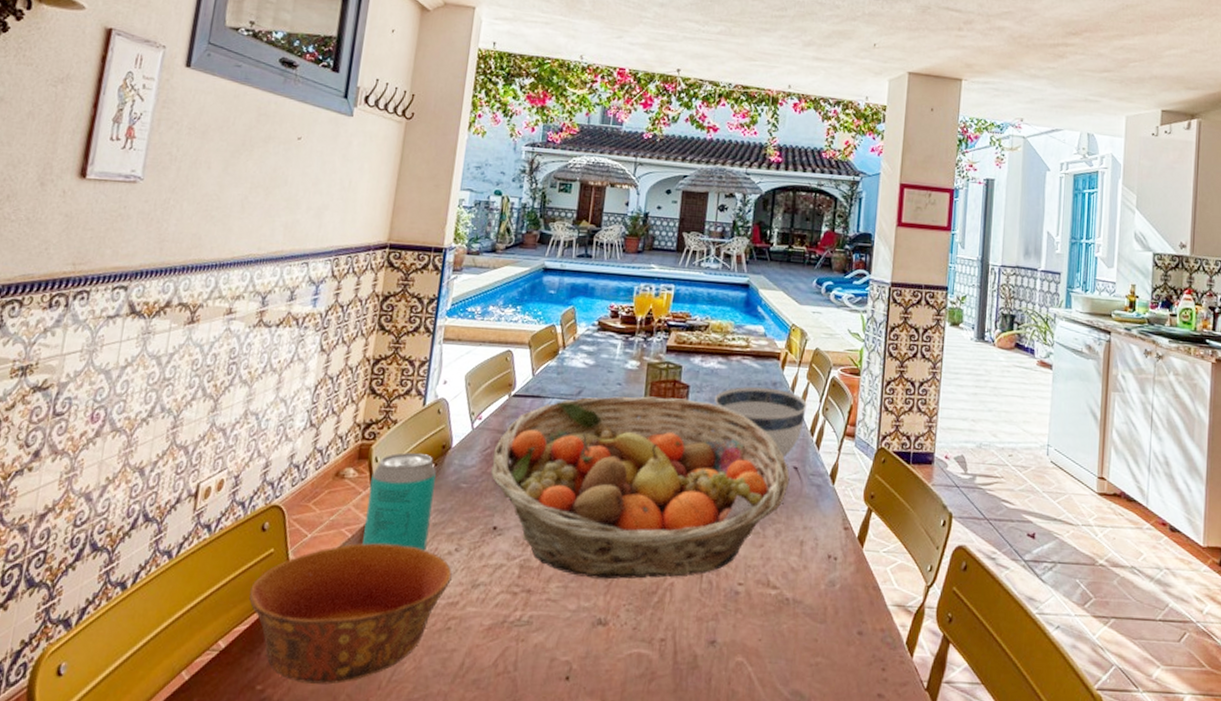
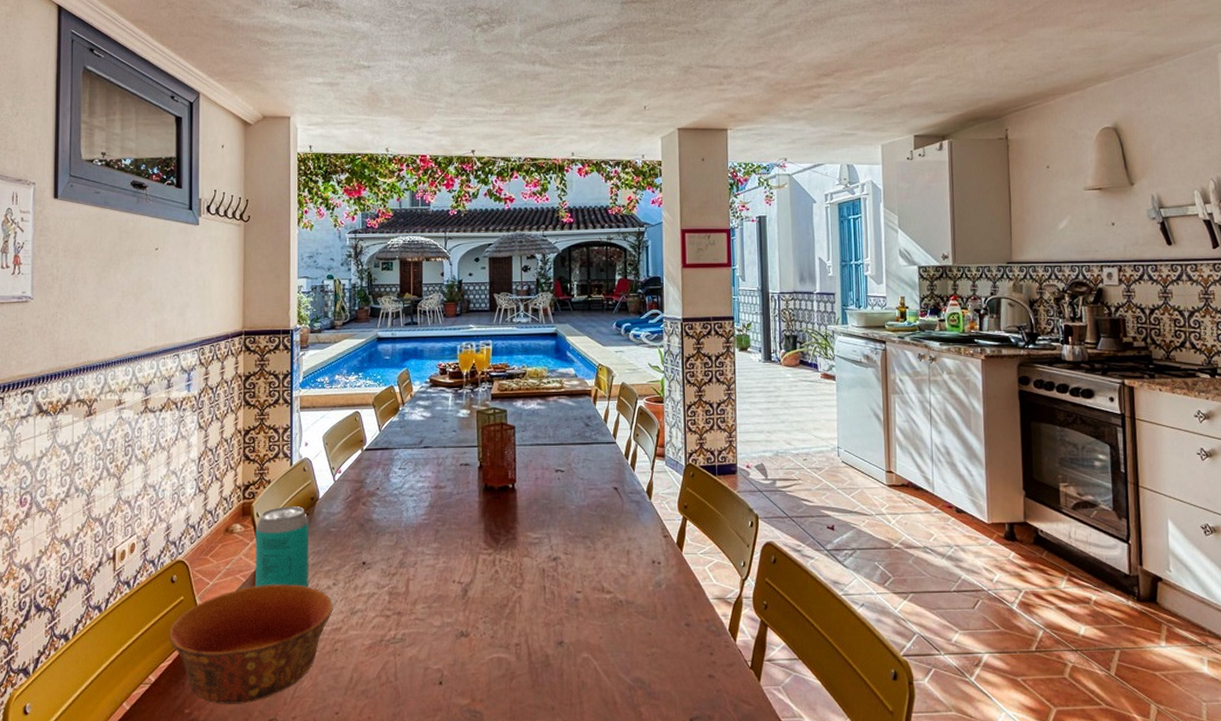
fruit basket: present [491,396,790,580] -> none [355,438,612,598]
bowl: present [715,386,807,461] -> none [538,421,619,485]

